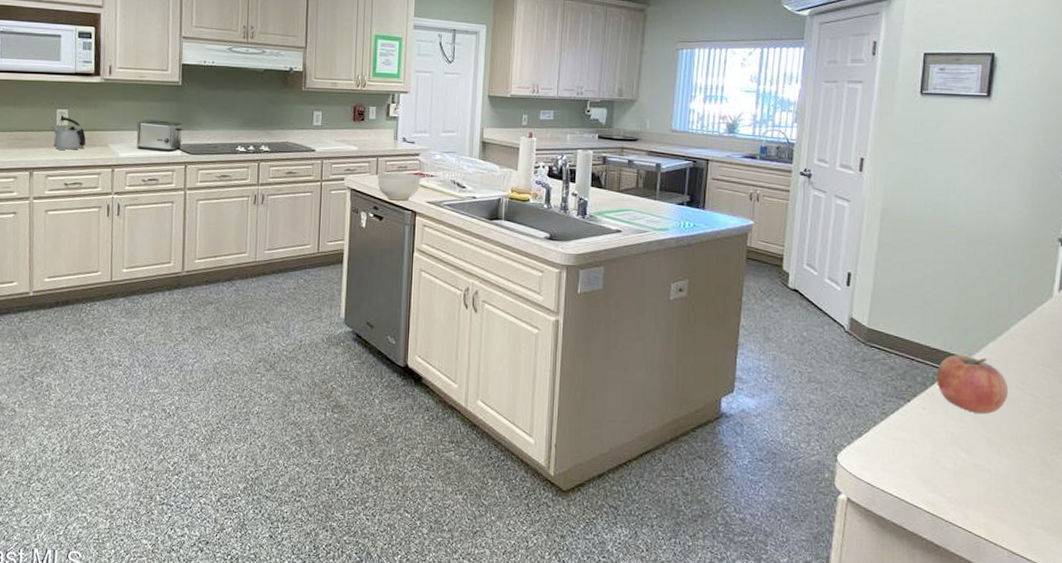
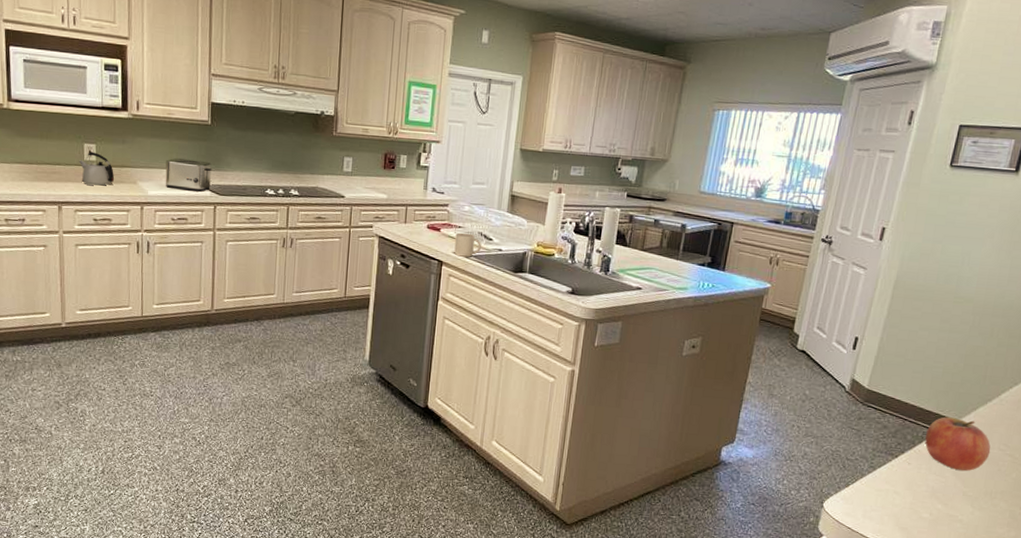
bowl: present [377,172,421,201] -> none [405,221,449,250]
mug: none [427,181,455,206] -> present [454,232,481,257]

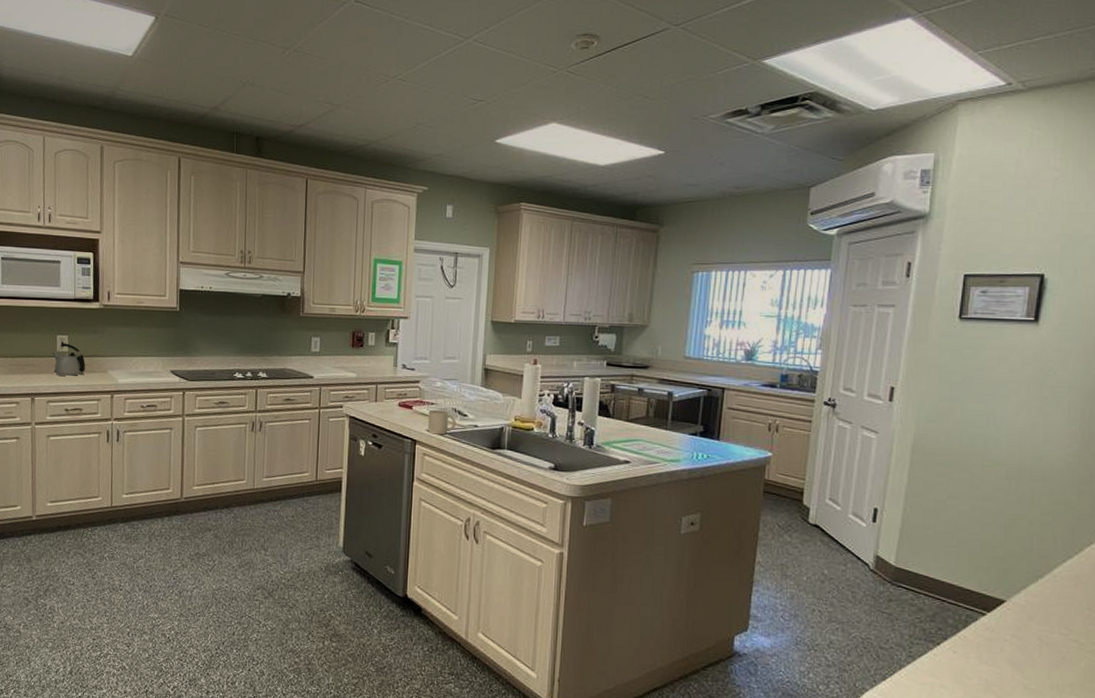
toaster: present [165,157,213,193] -> none [134,345,181,379]
fruit: present [925,417,991,471] -> none [970,597,1050,660]

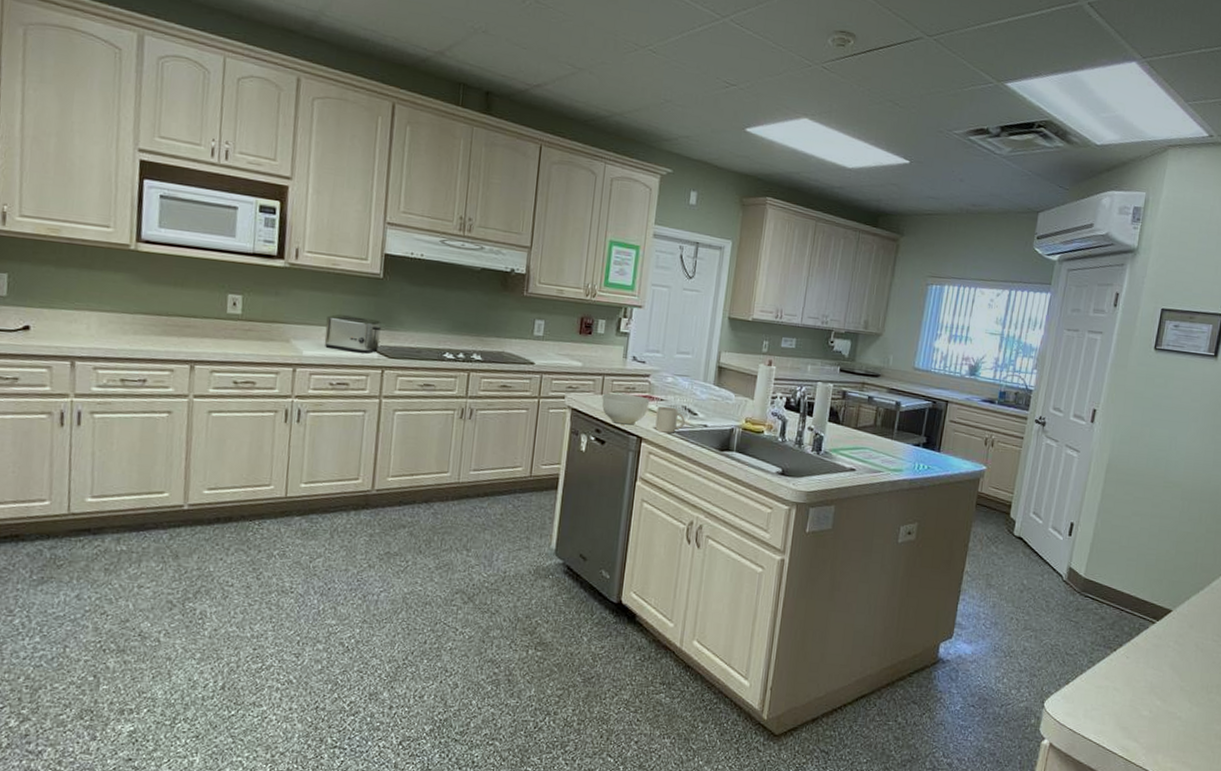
kettle: present [51,343,85,377] -> none [219,303,263,344]
toaster: none [134,345,181,379] -> present [324,314,382,354]
bowl: none [376,400,421,429] -> present [601,393,650,425]

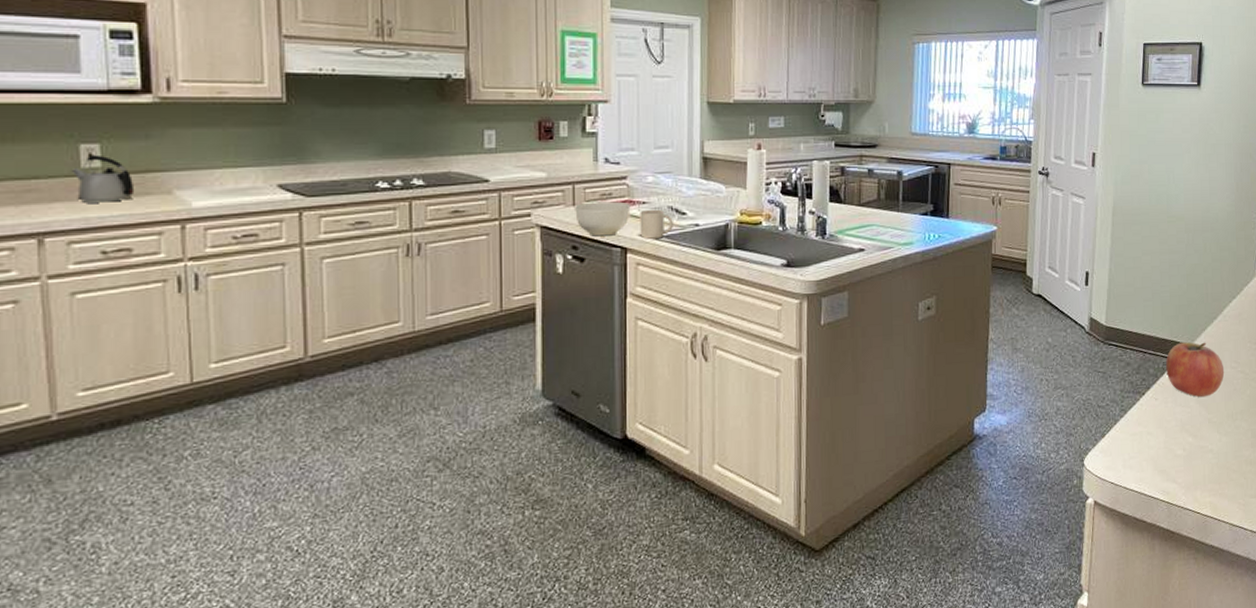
kettle: none [219,303,263,344] -> present [71,155,133,205]
toaster: present [324,314,382,354] -> none [218,151,293,197]
fruit: none [1142,607,1205,665] -> present [1166,342,1225,397]

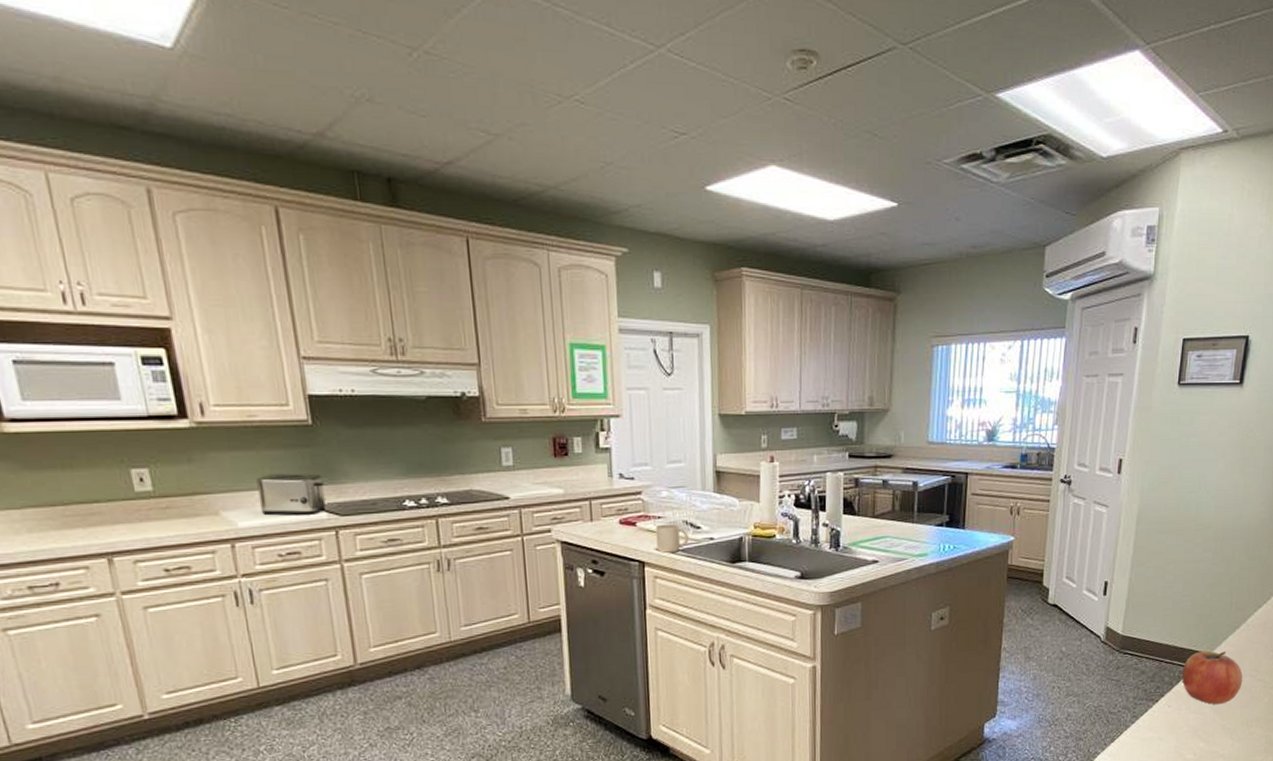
kettle: present [71,155,133,205] -> none [126,479,185,526]
toaster: none [218,151,293,197] -> present [256,473,326,516]
bowl: present [575,201,631,237] -> none [593,516,647,551]

